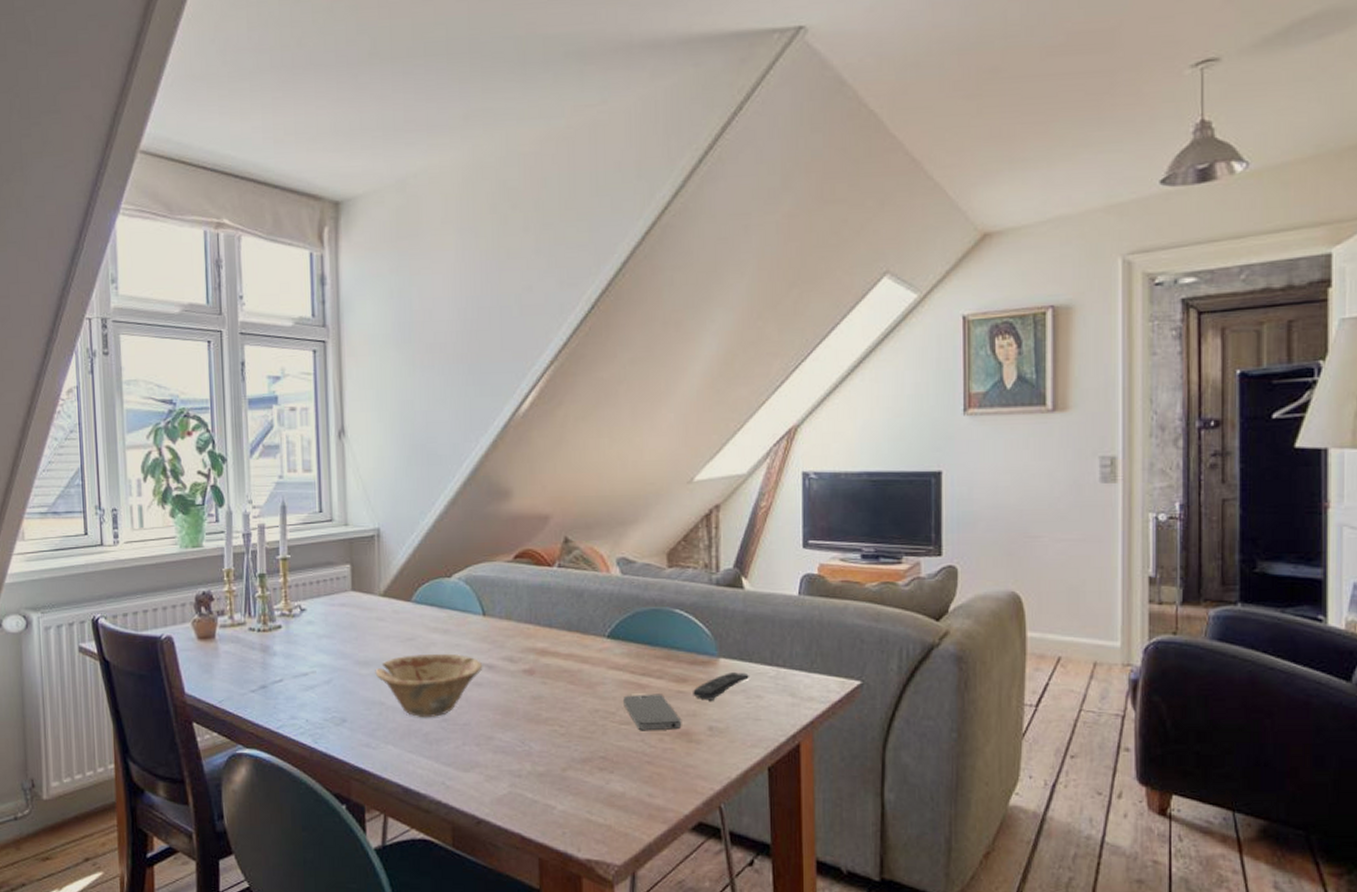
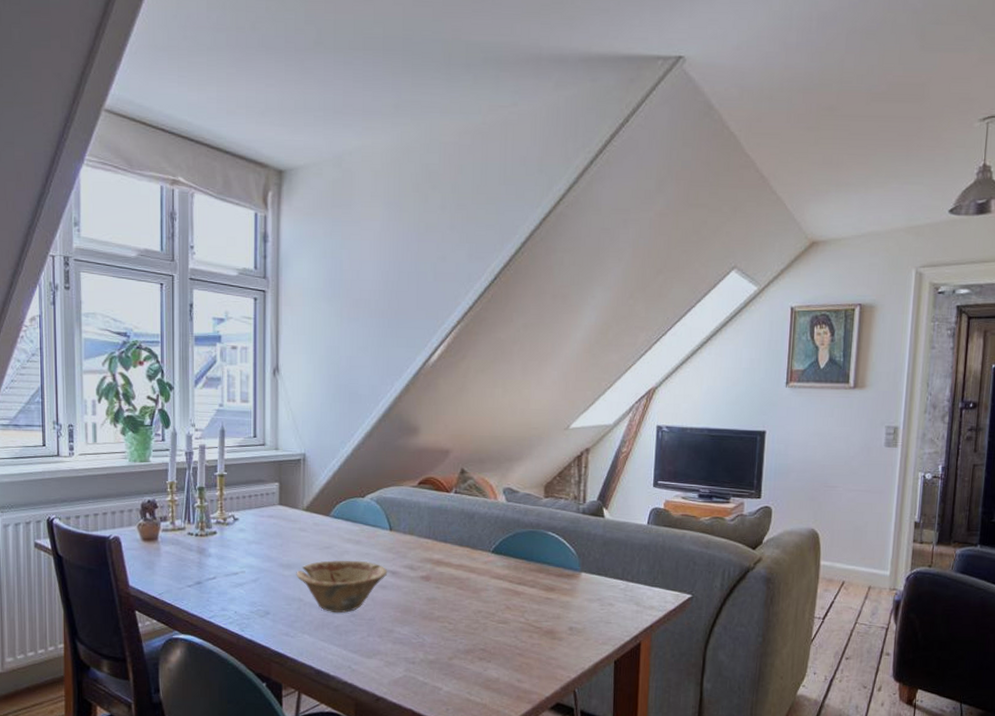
smartphone: present [623,694,682,731] -> none [502,599,548,629]
remote control: present [693,672,750,701] -> none [558,584,605,606]

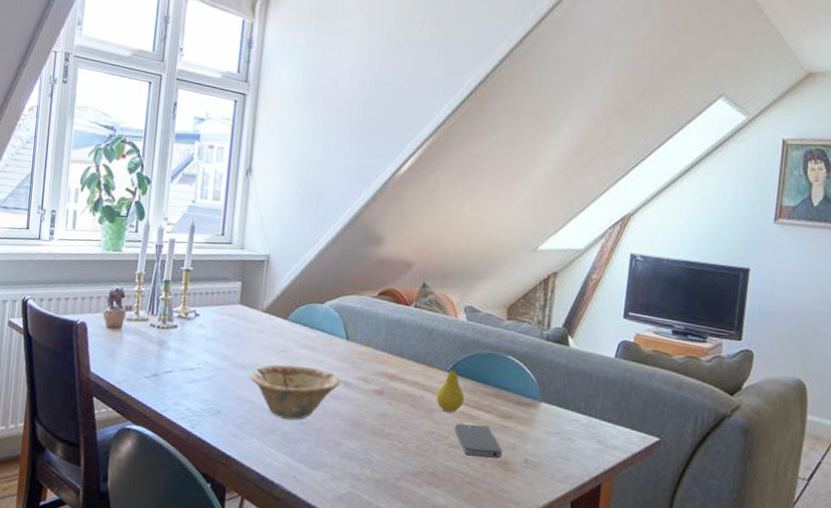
fruit: none [482,540,509,591] -> present [436,359,465,413]
smartphone: none [502,599,548,629] -> present [455,423,503,458]

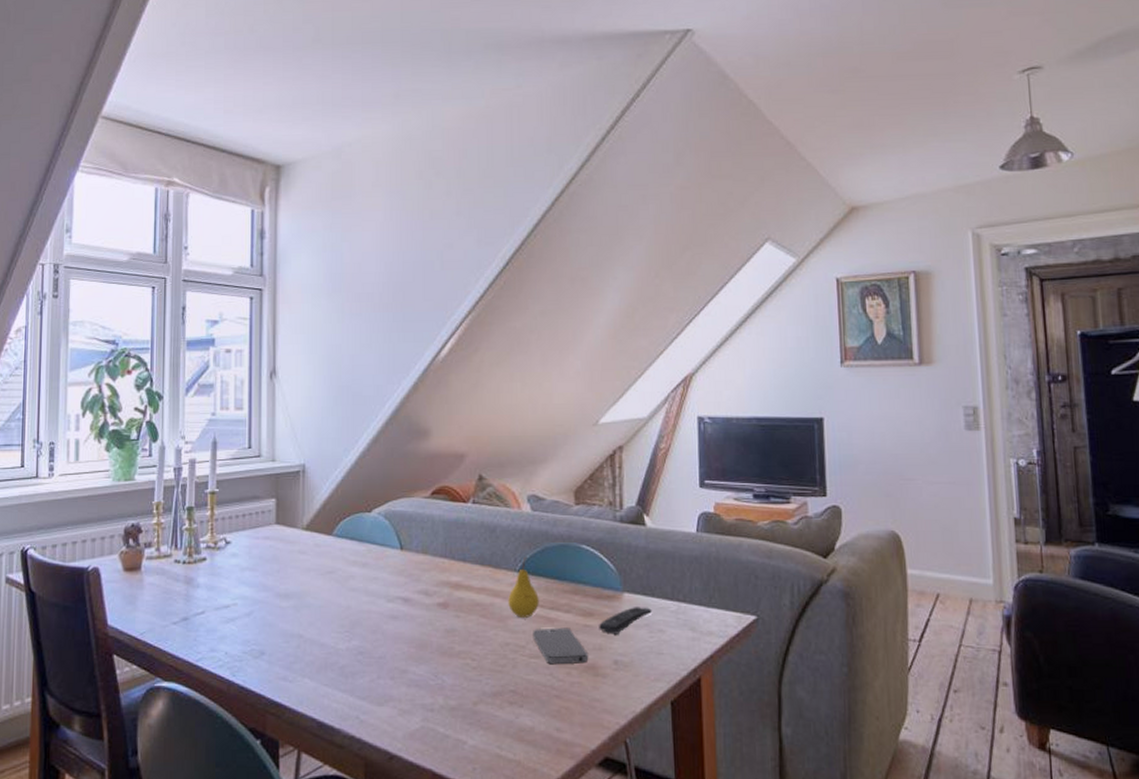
dish: present [250,364,341,420] -> none [295,586,399,650]
remote control: none [515,415,566,438] -> present [599,607,653,635]

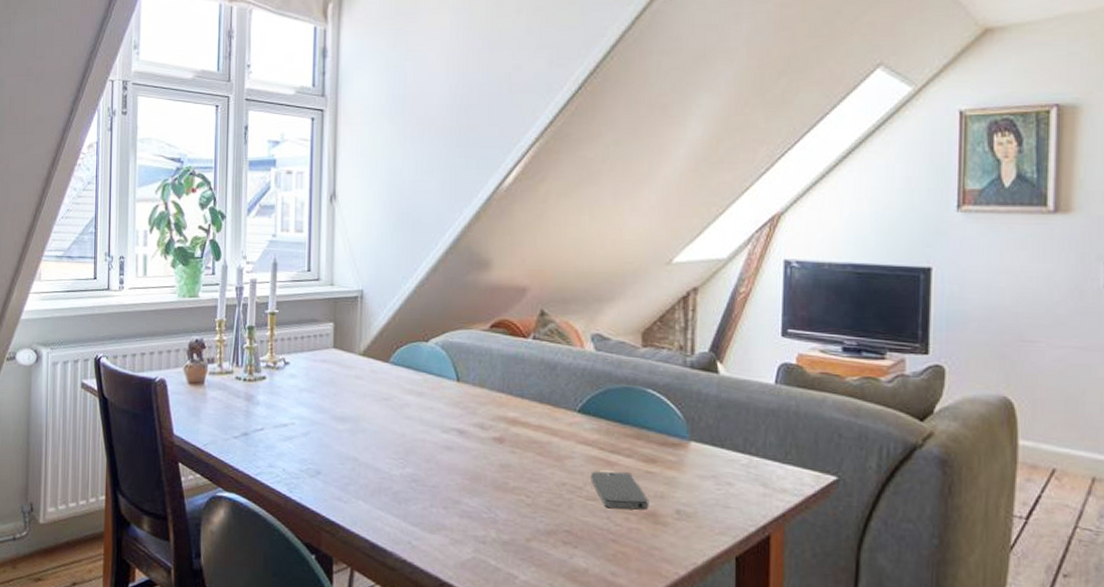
fruit: present [508,556,539,618] -> none [566,397,599,459]
remote control: present [599,607,653,635] -> none [662,457,721,484]

